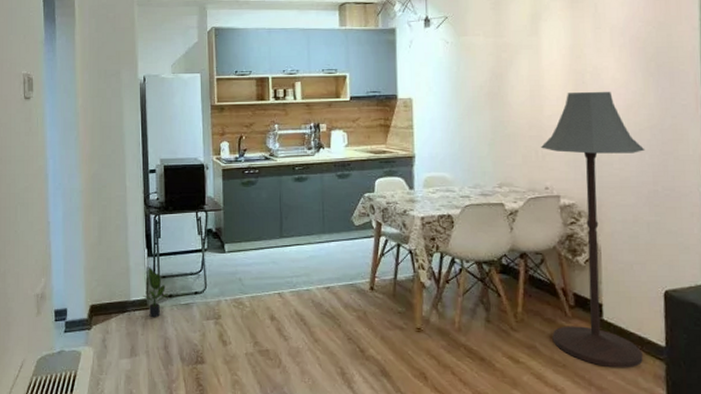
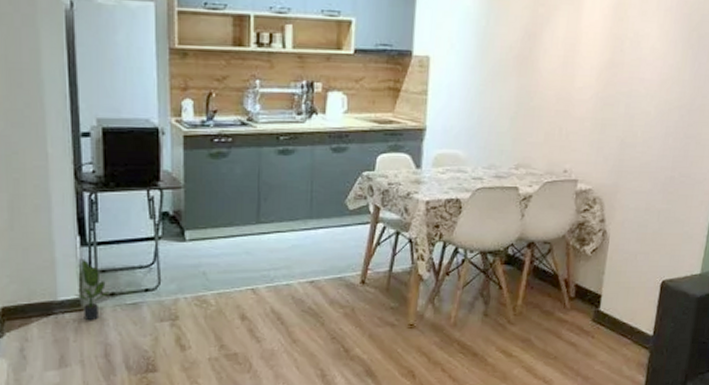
floor lamp: present [541,91,645,368] -> none [548,61,671,358]

